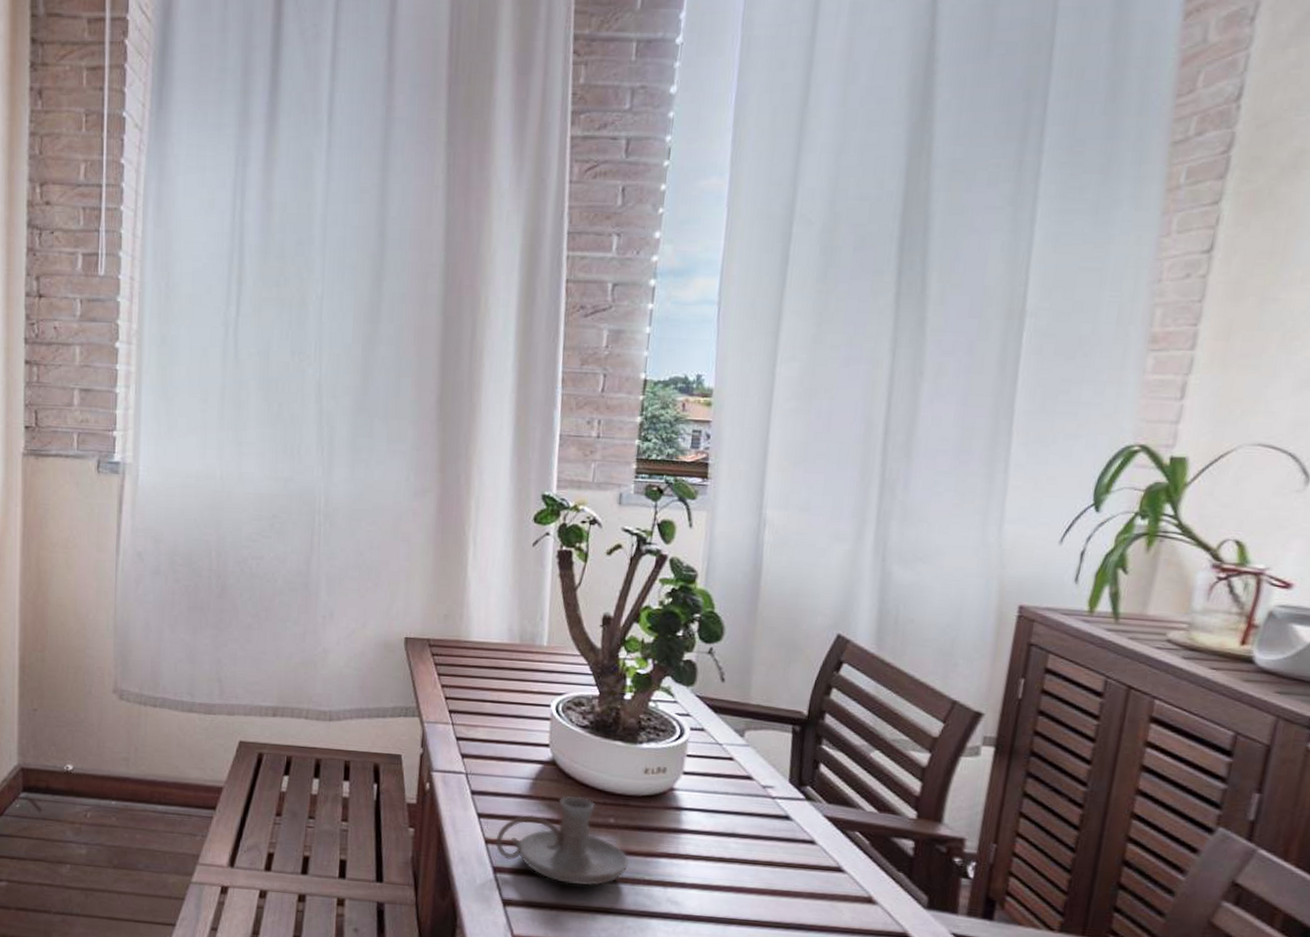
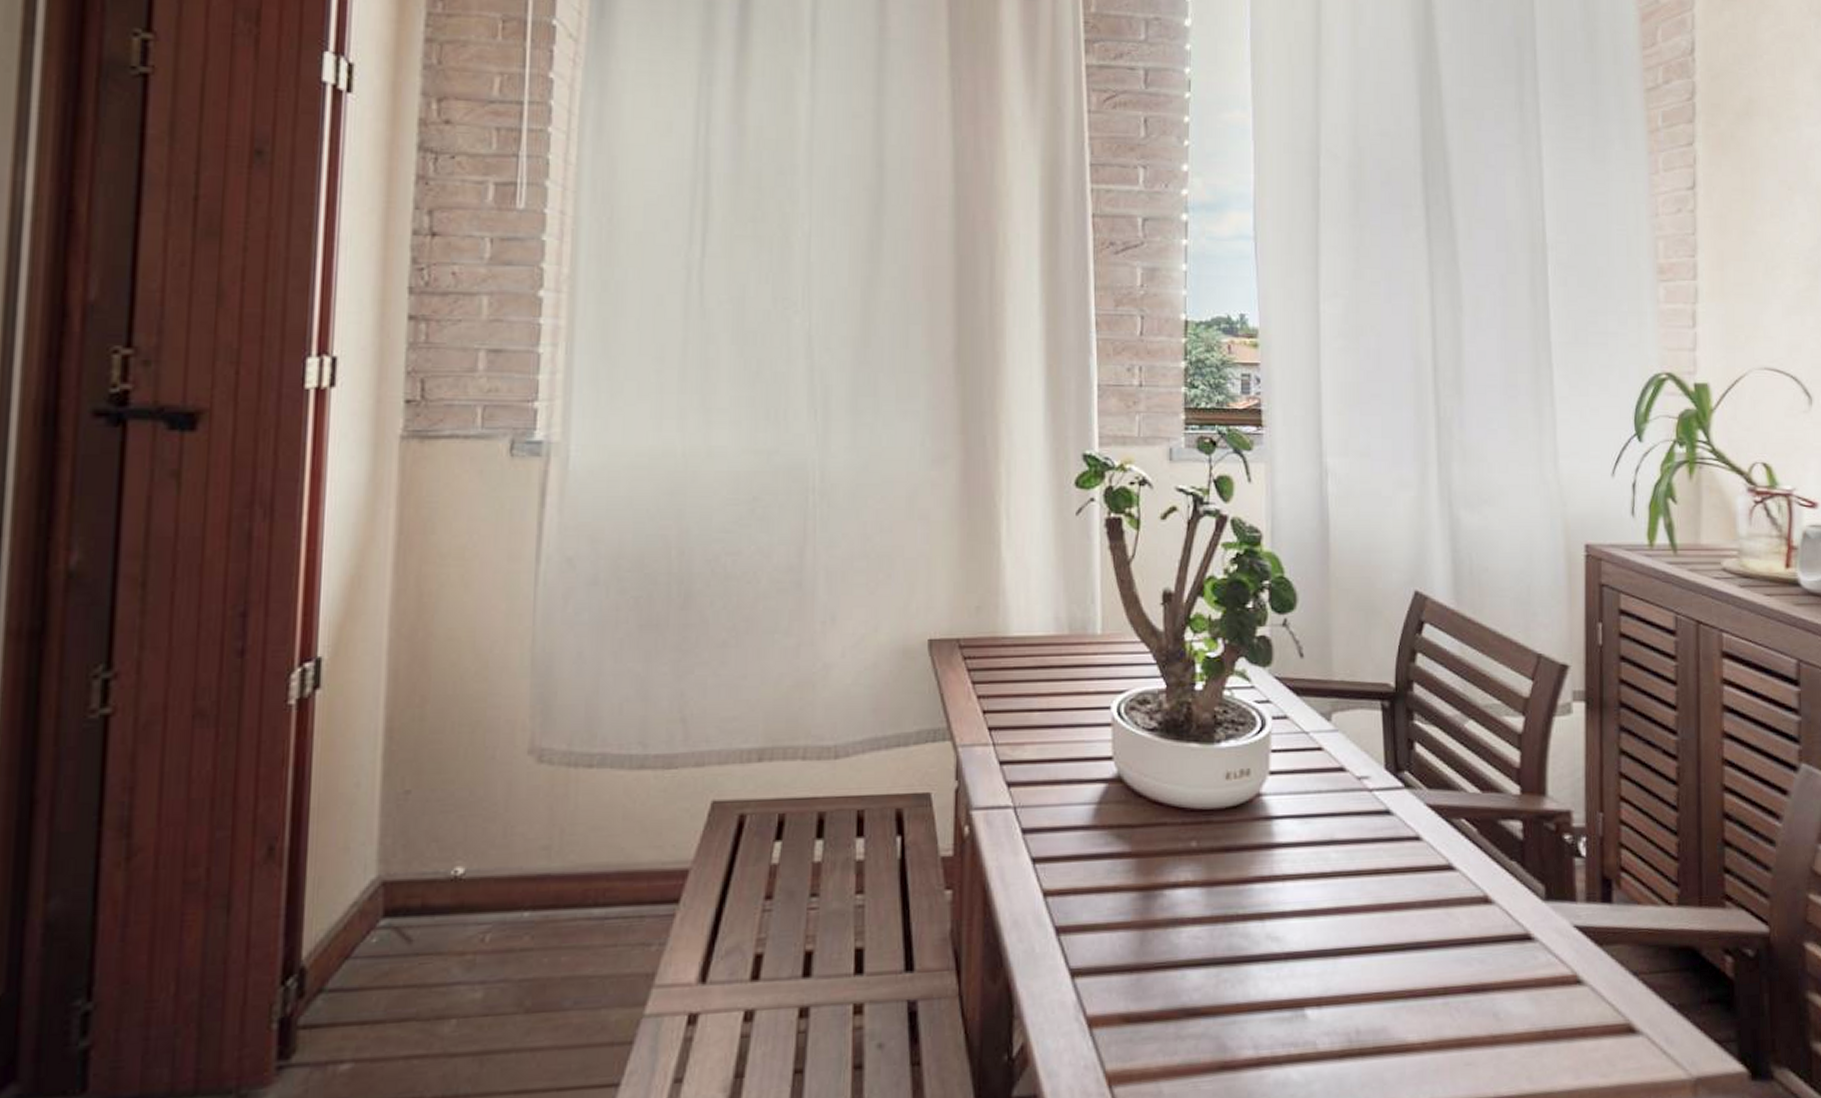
candle holder: present [495,795,629,886] -> none [1056,818,1218,936]

